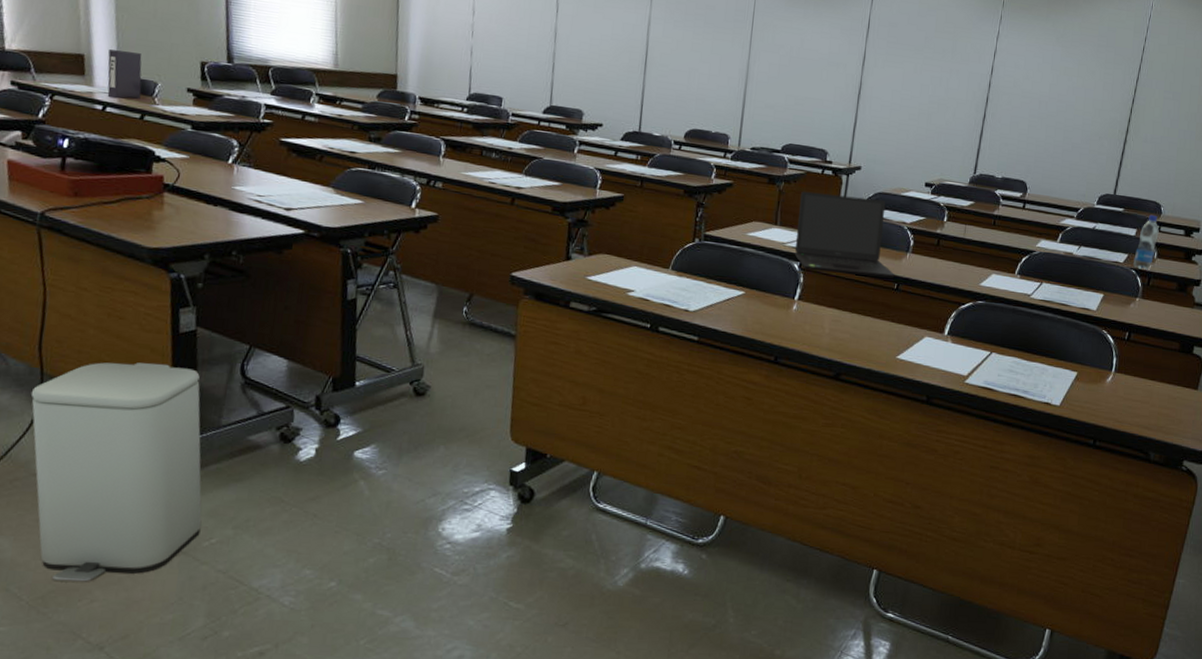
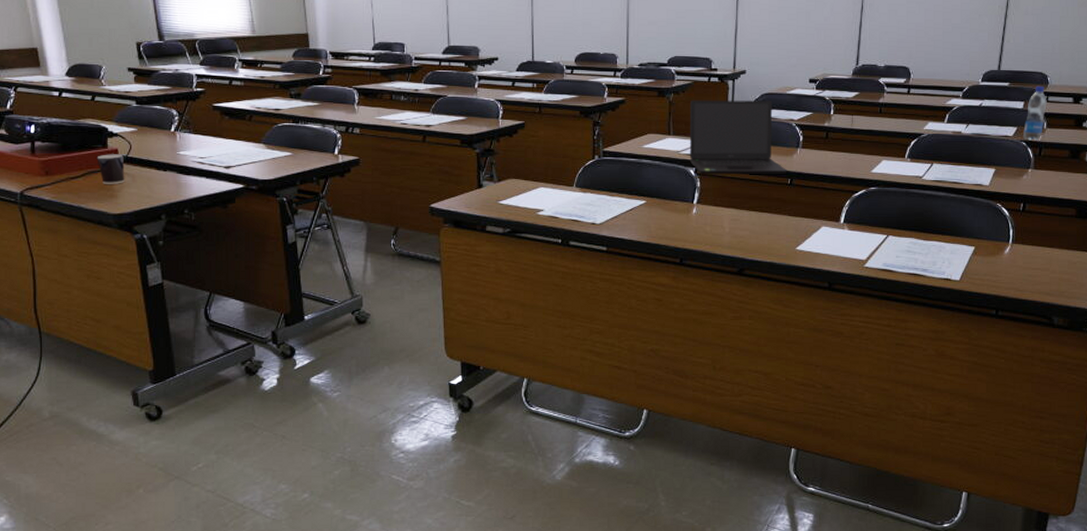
pedal bin: present [30,362,202,583] -> none [33,315,188,510]
binder: present [107,49,142,100] -> none [57,41,90,85]
mug: none [137,180,170,216] -> present [97,154,125,185]

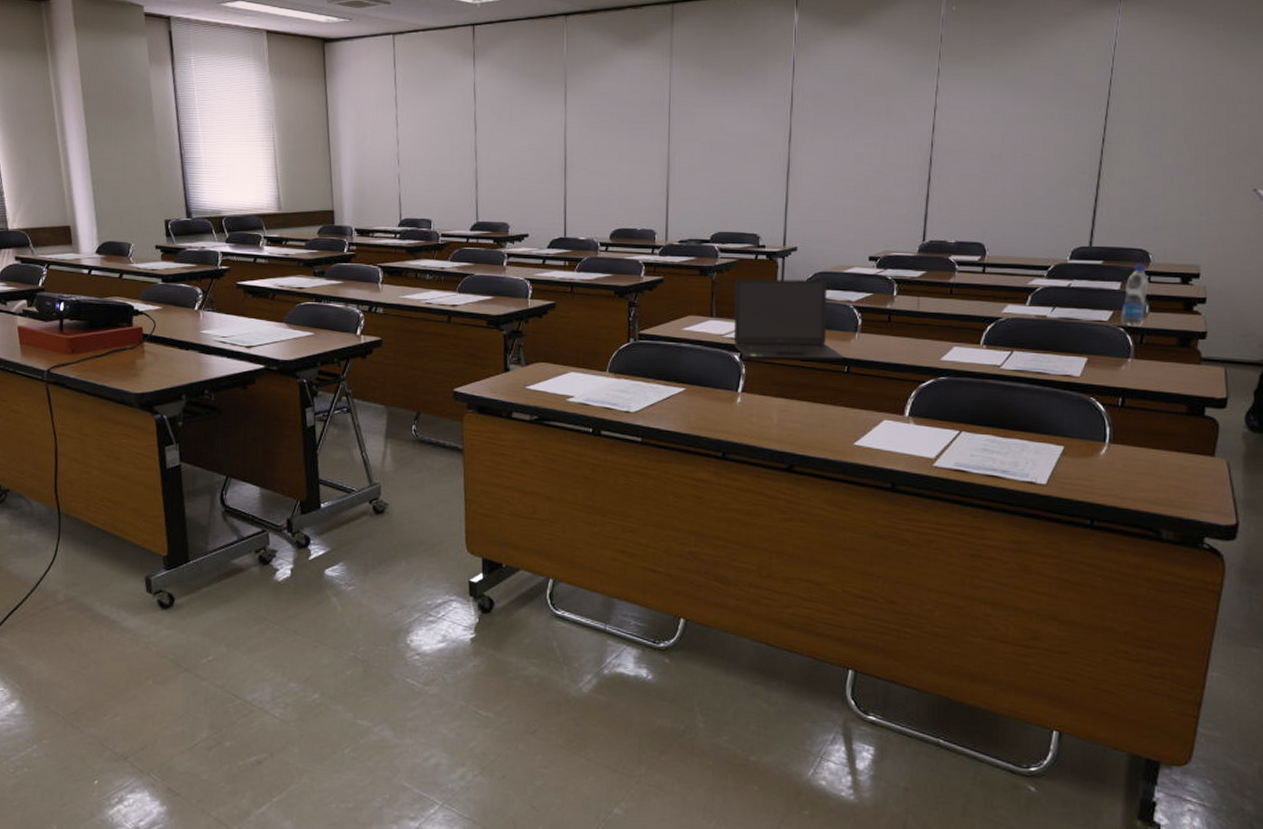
mug: present [97,154,125,185] -> none [121,332,148,364]

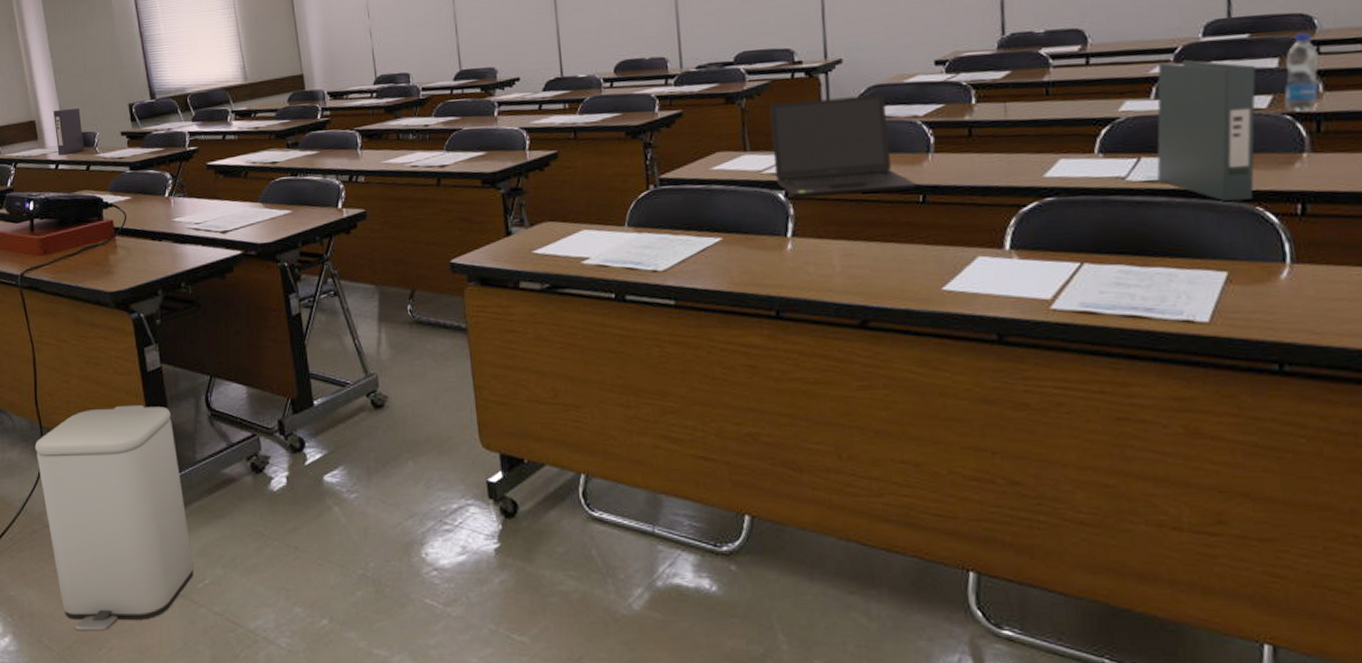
pedal bin: none [51,497,199,700] -> present [34,404,194,632]
binder: none [89,219,119,262] -> present [54,108,84,156]
binder: none [1024,277,1104,392] -> present [1157,60,1257,202]

